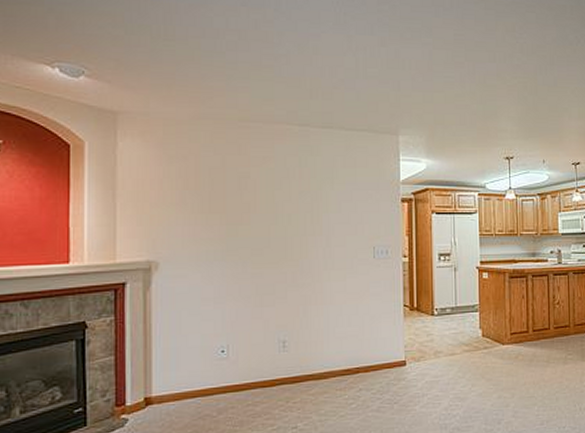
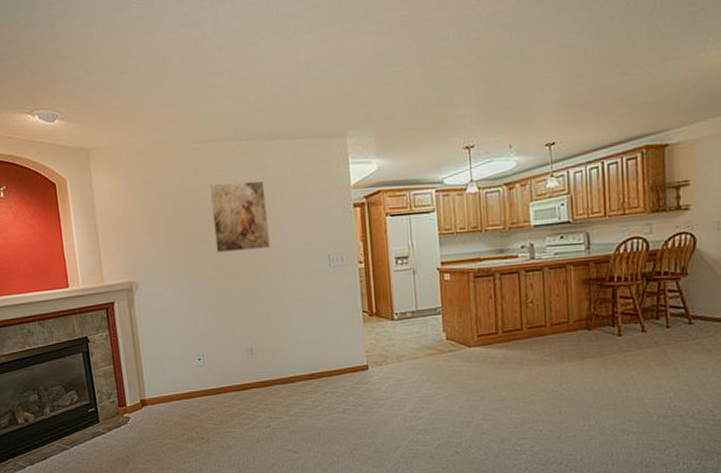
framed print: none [253,164,314,236] -> present [209,180,270,252]

